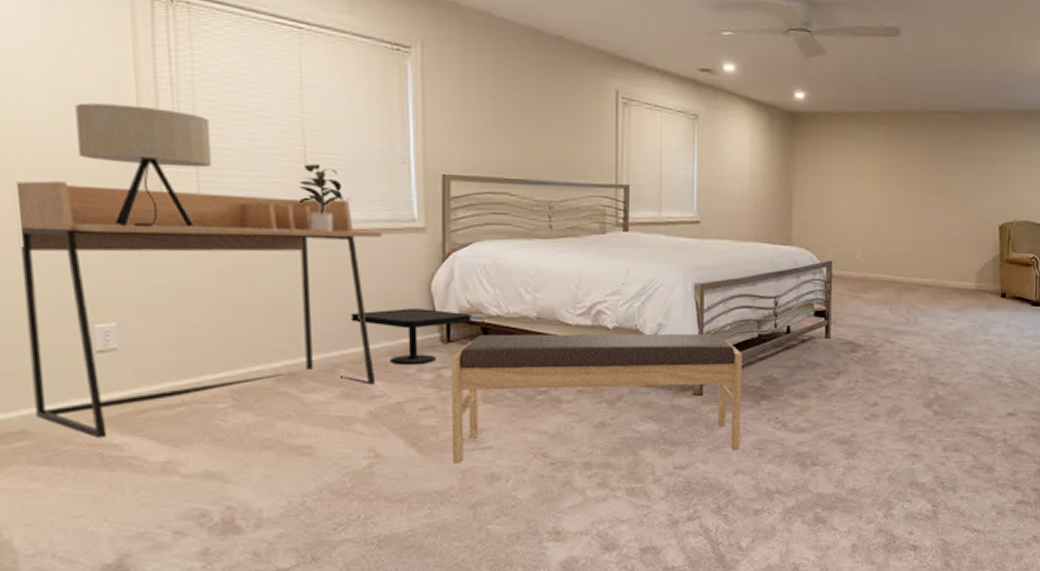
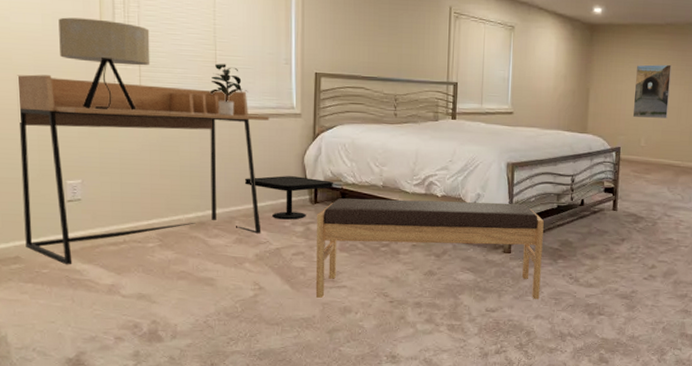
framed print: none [845,160,889,226] -> present [632,64,672,118]

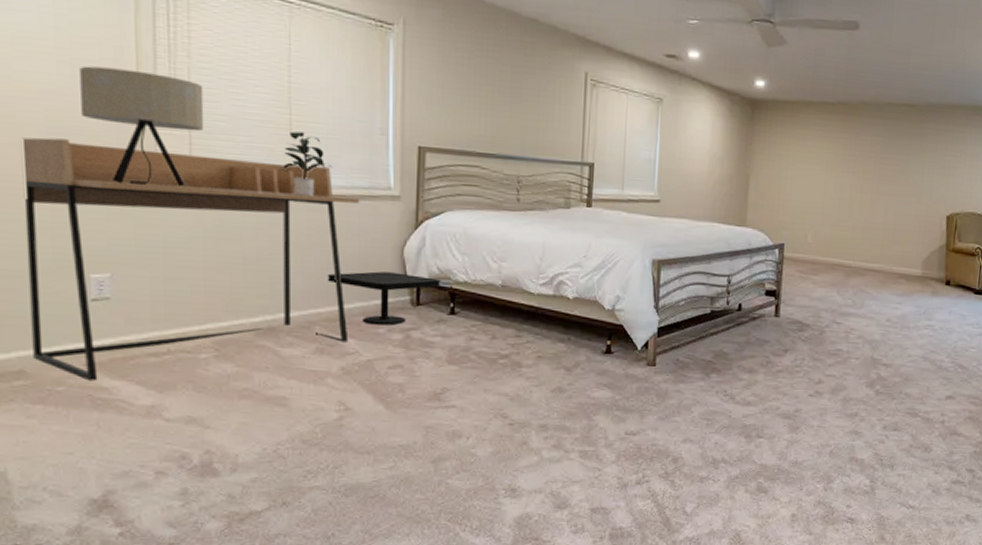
bench: present [315,198,544,299] -> none [417,300,695,420]
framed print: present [632,64,672,118] -> none [798,148,843,211]

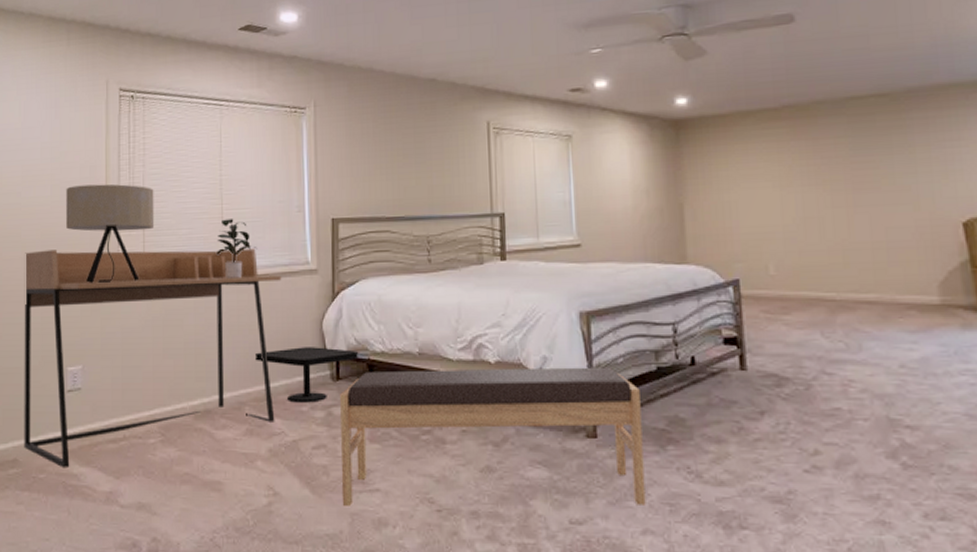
bench: none [417,300,695,420] -> present [340,367,646,506]

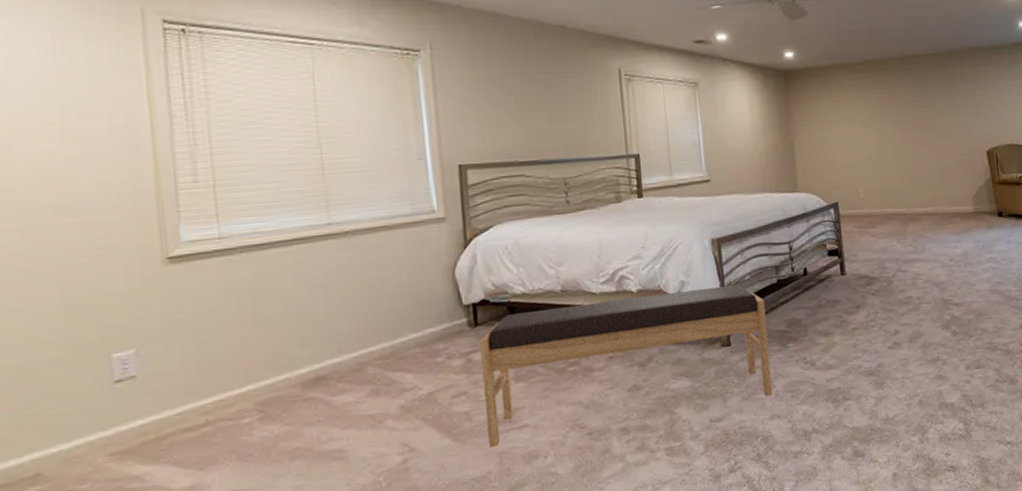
desk: present [24,248,282,468] -> none [27,200,406,472]
table lamp: present [66,184,155,284] -> none [88,133,230,252]
potted plant: present [216,219,257,278] -> none [317,169,371,234]
side table: present [254,347,359,403] -> none [375,295,499,355]

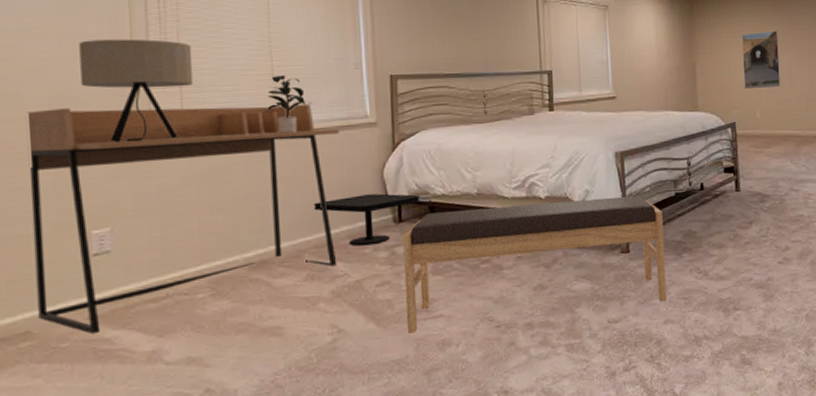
desk: none [27,200,406,472] -> present [27,104,340,334]
table lamp: none [88,133,230,252] -> present [79,39,194,143]
potted plant: none [317,169,371,234] -> present [266,75,313,133]
side table: none [375,295,499,355] -> present [313,193,421,246]
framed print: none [841,104,884,168] -> present [741,30,781,90]

